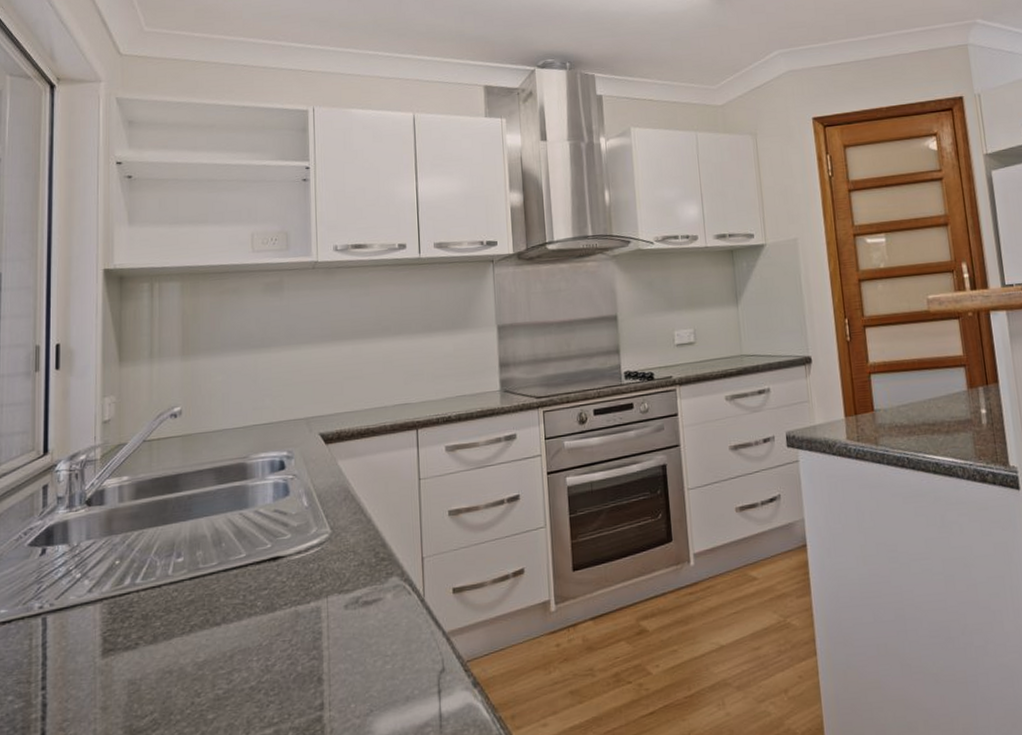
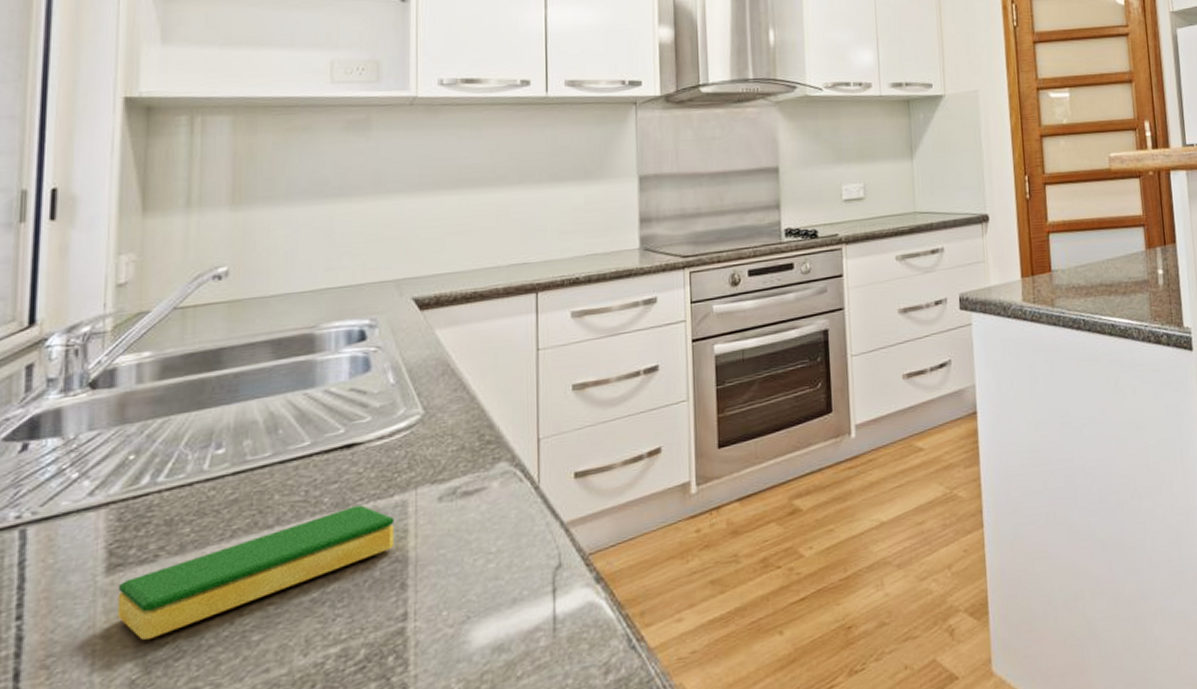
dish sponge: none [111,609,312,712] -> present [117,505,395,640]

